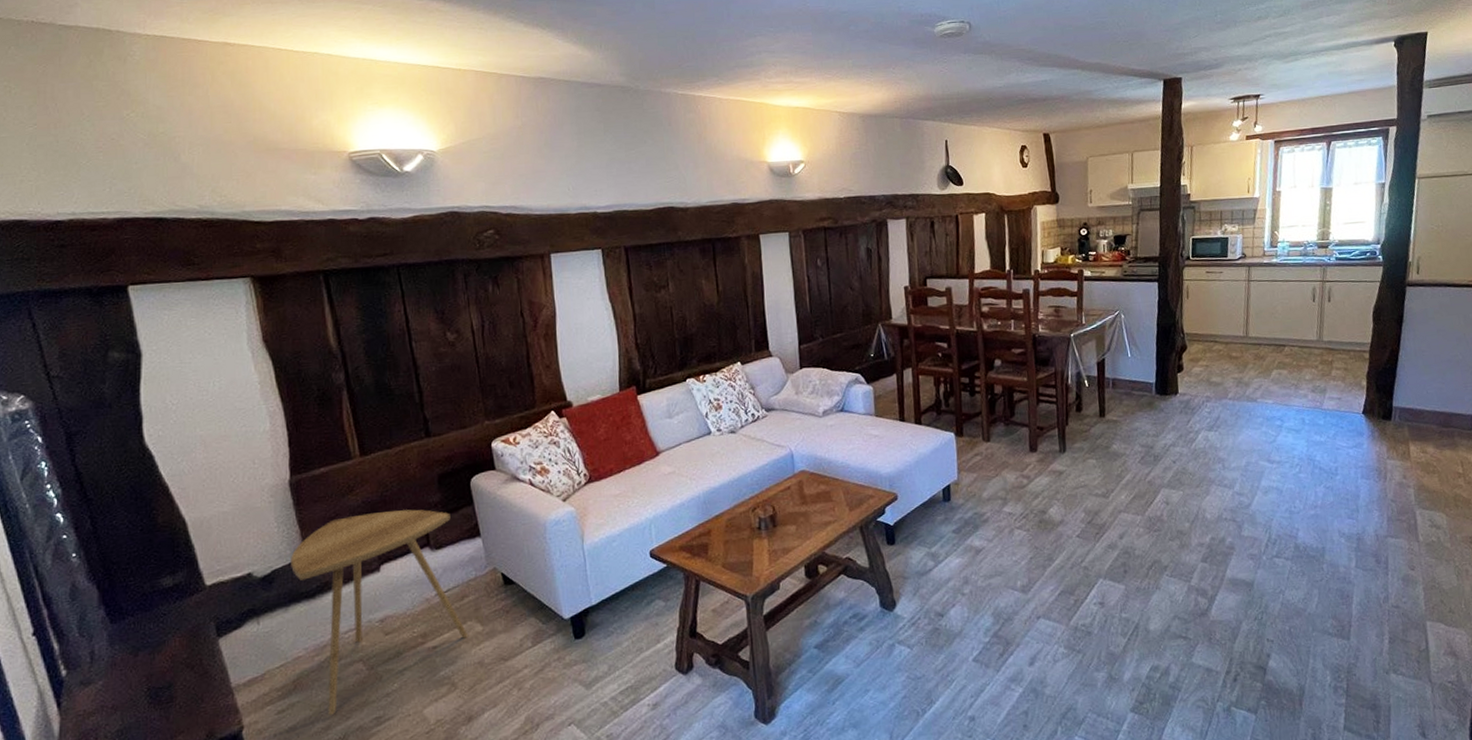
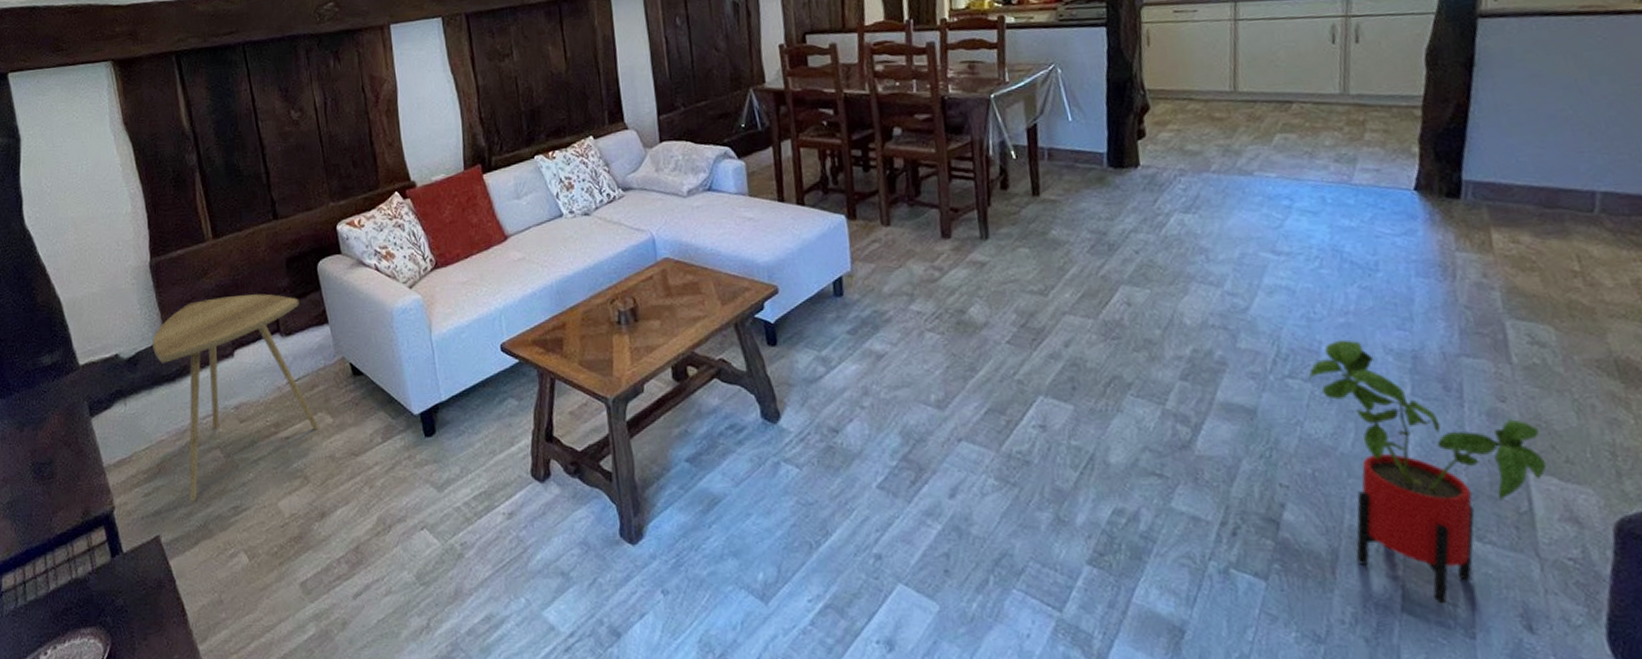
house plant: none [1289,527,1438,722] -> present [1308,339,1547,604]

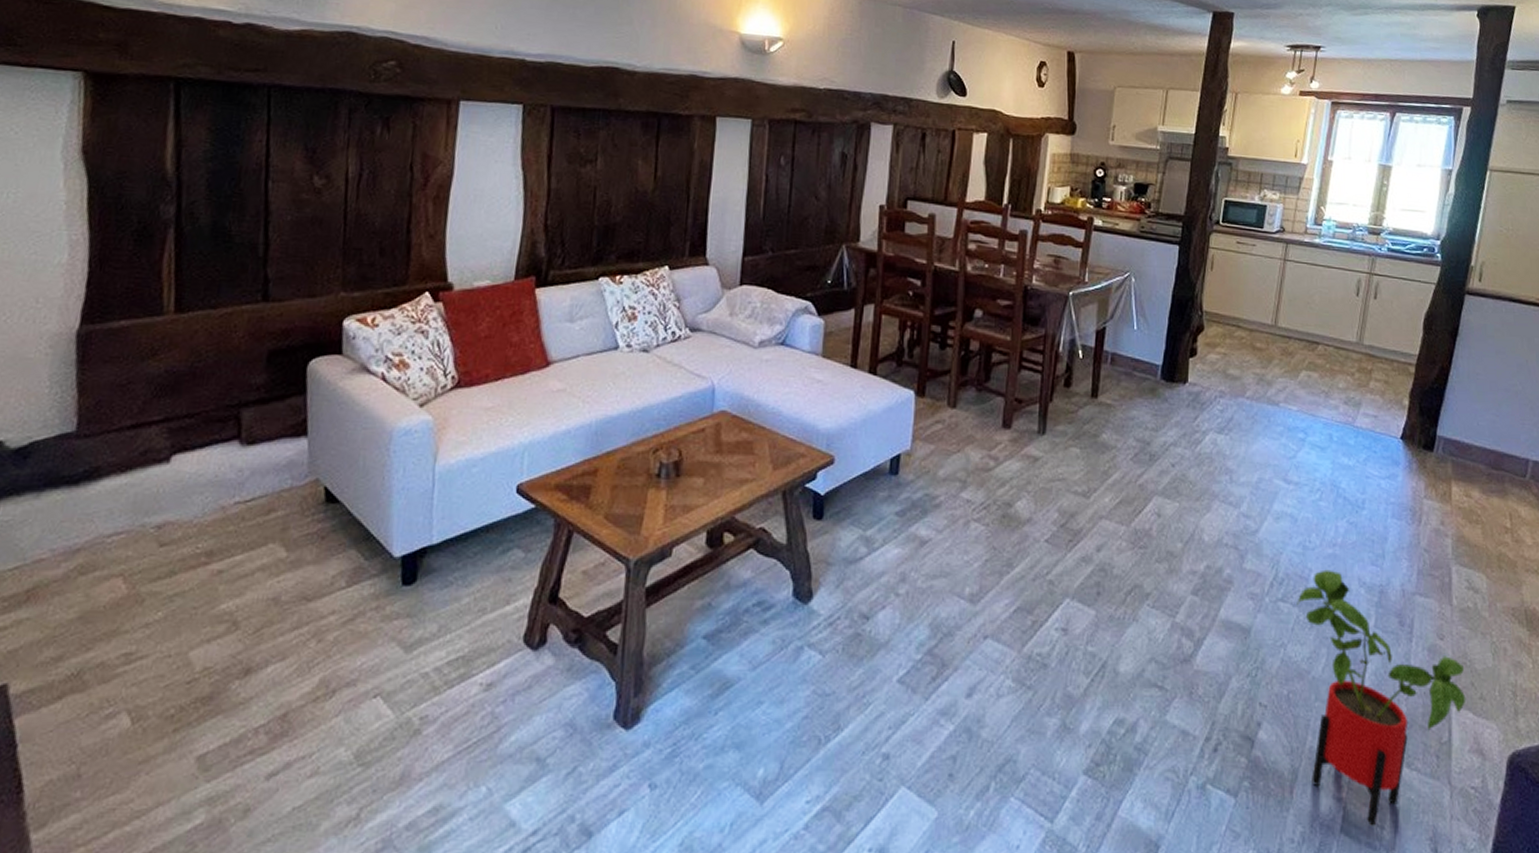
side table: present [153,294,320,501] -> none [56,386,274,642]

